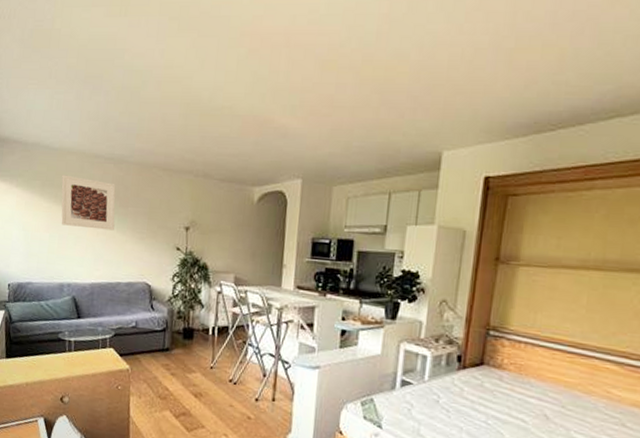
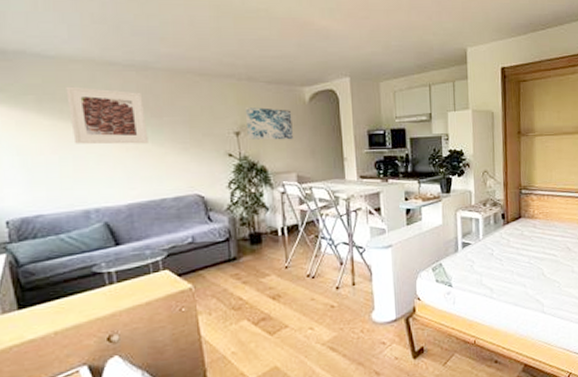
wall art: none [195,203,239,240] -> present [245,106,293,140]

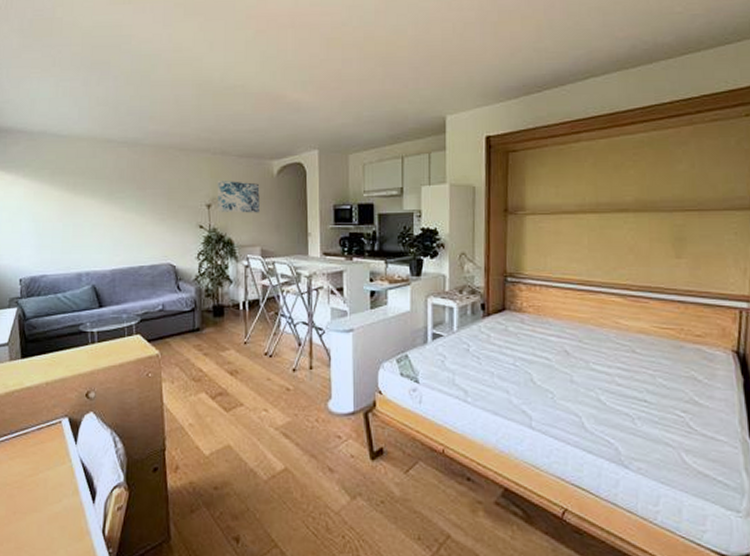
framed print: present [66,86,148,145] -> none [73,161,133,214]

